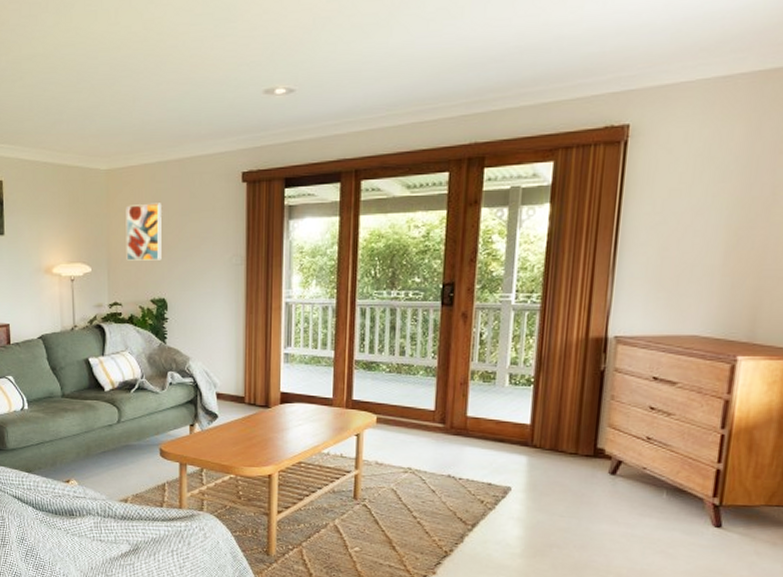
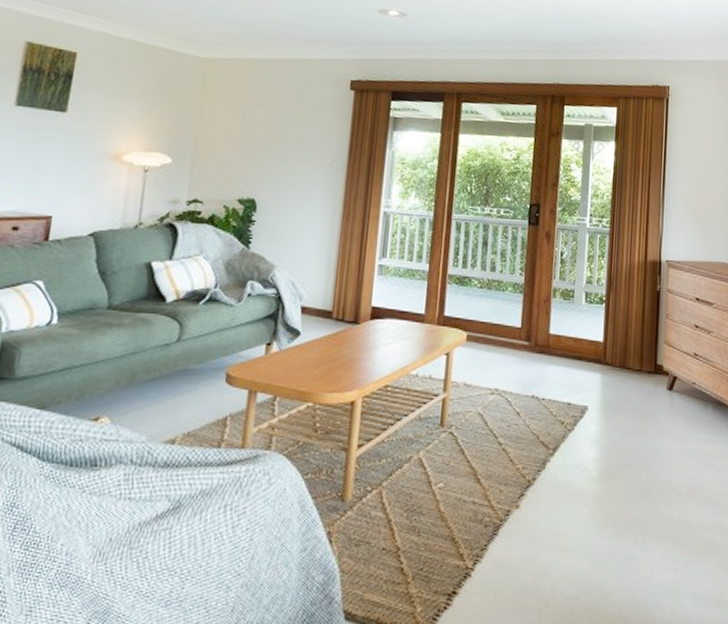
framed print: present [125,203,162,261] -> none [215,97,263,158]

